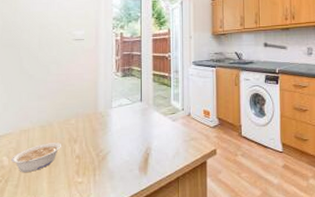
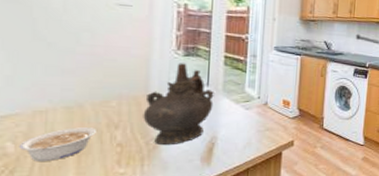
ceremonial vessel: none [94,83,146,157] -> present [143,63,214,146]

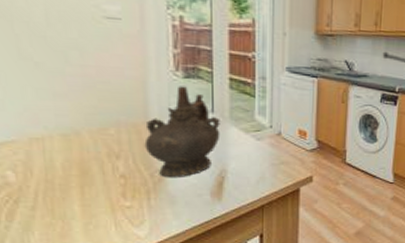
legume: present [18,127,96,162] -> none [19,157,97,193]

